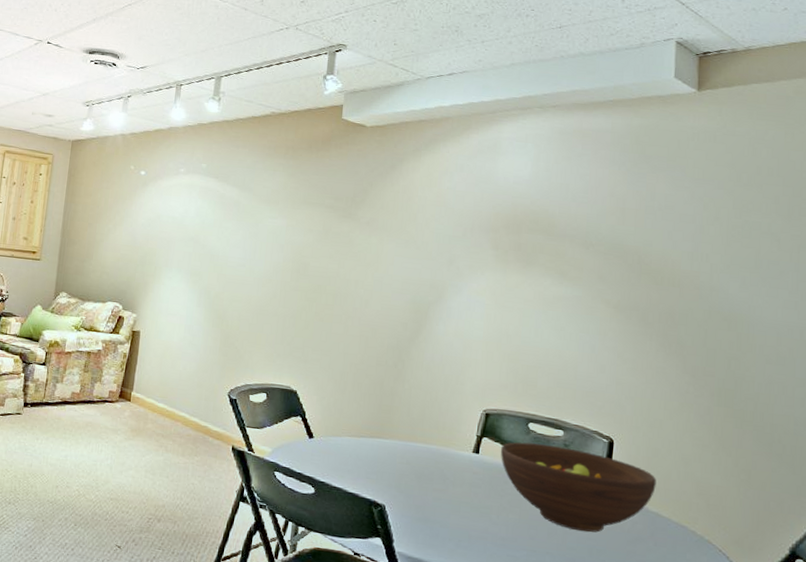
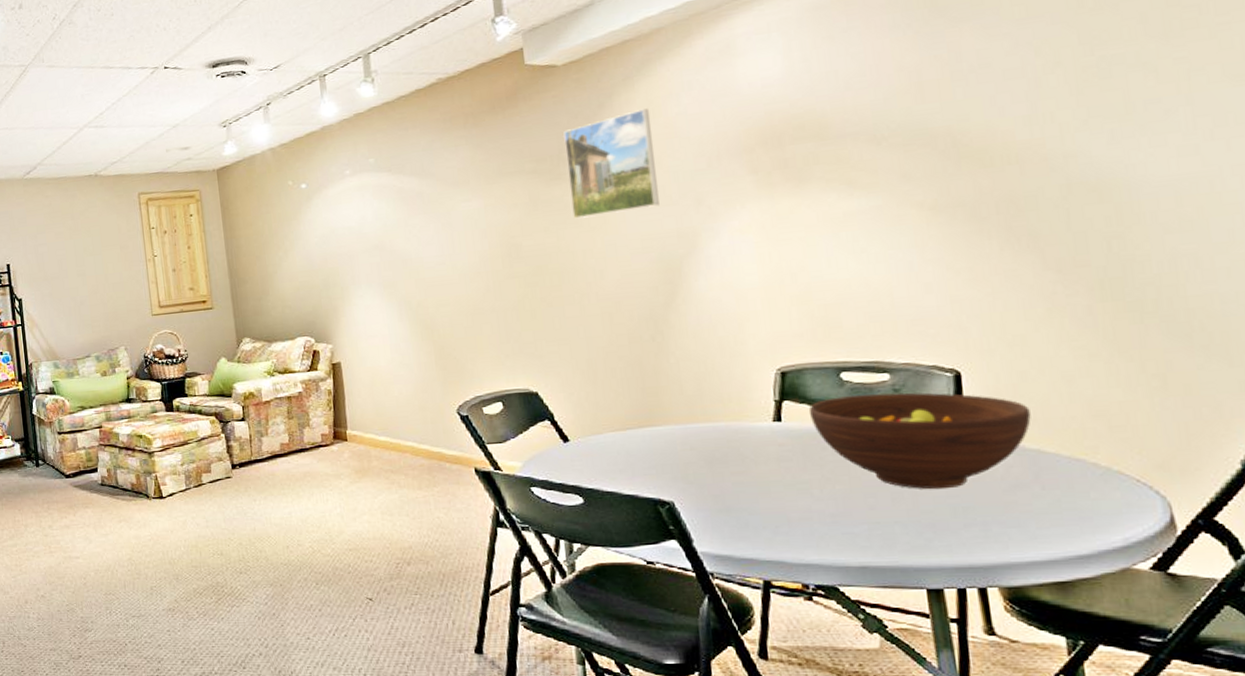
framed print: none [354,177,429,258] -> present [563,108,660,219]

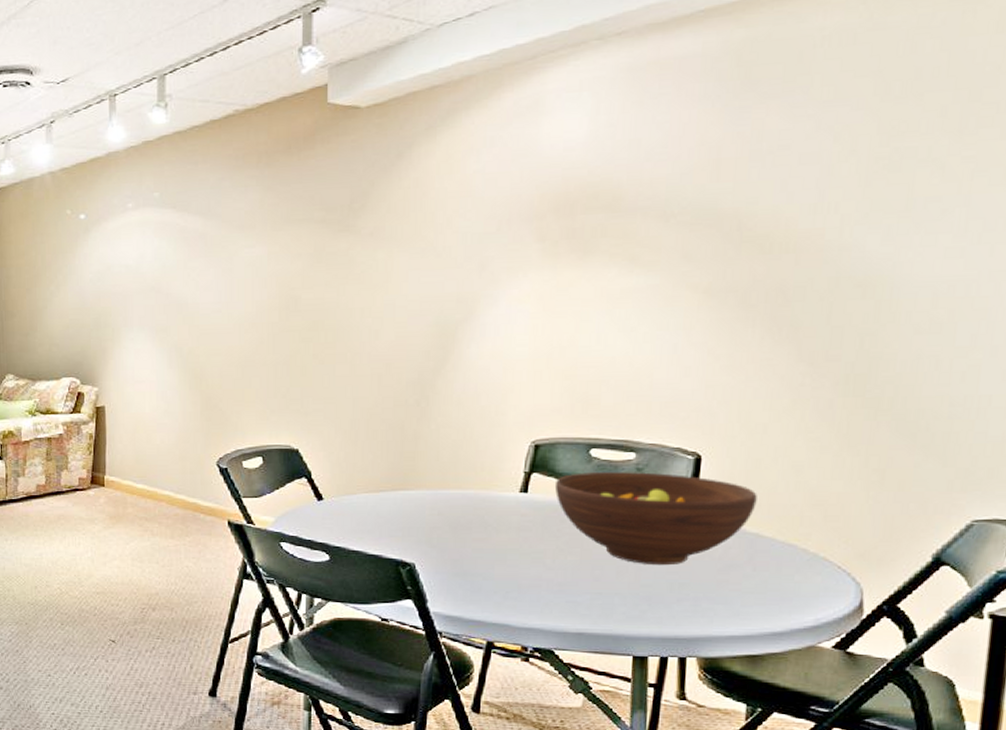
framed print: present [563,108,660,219] -> none [356,163,448,275]

